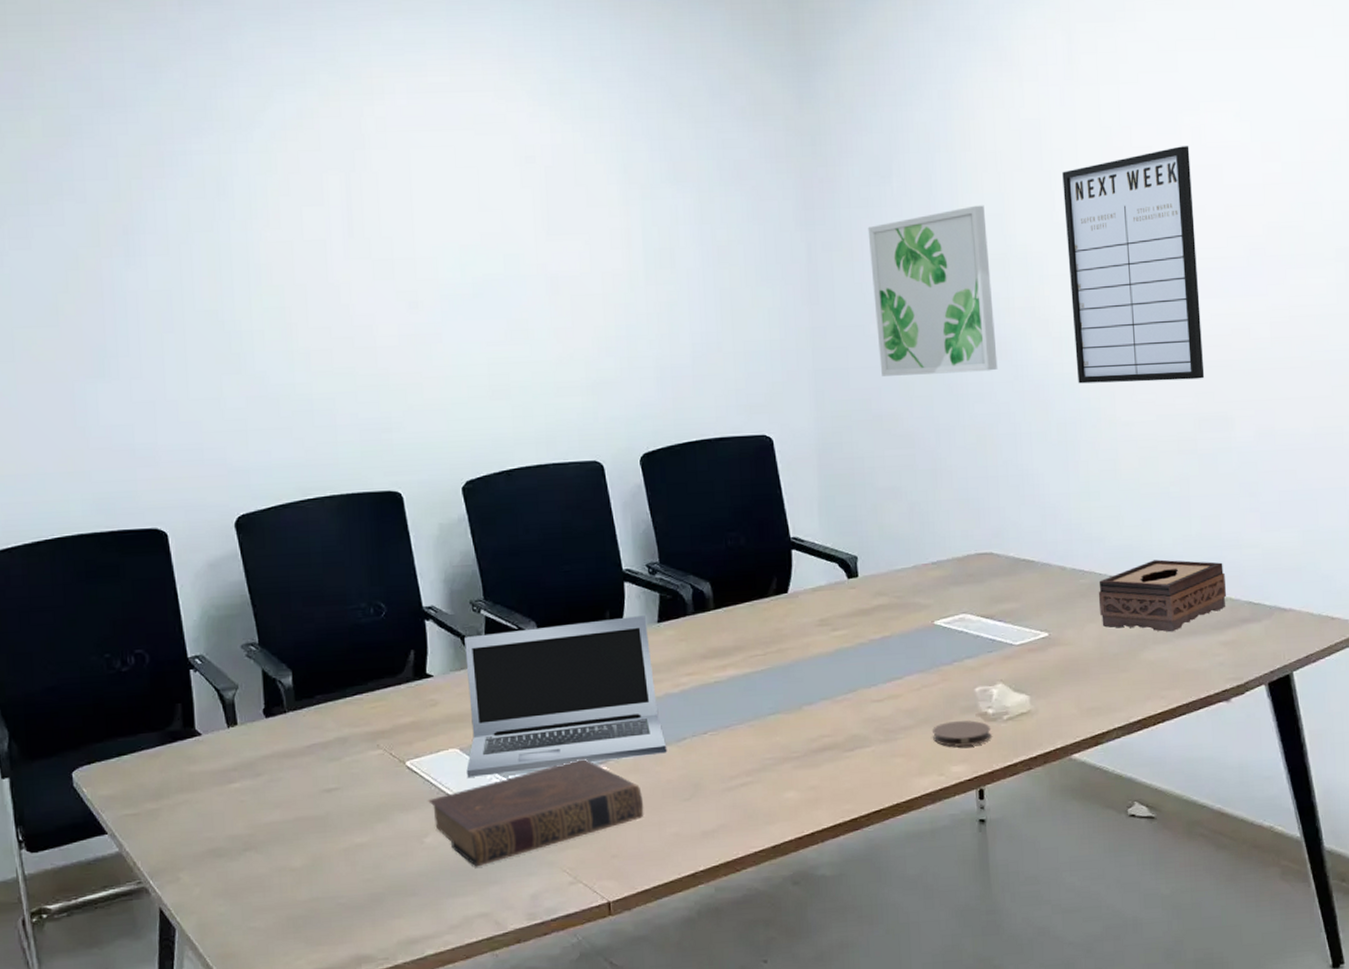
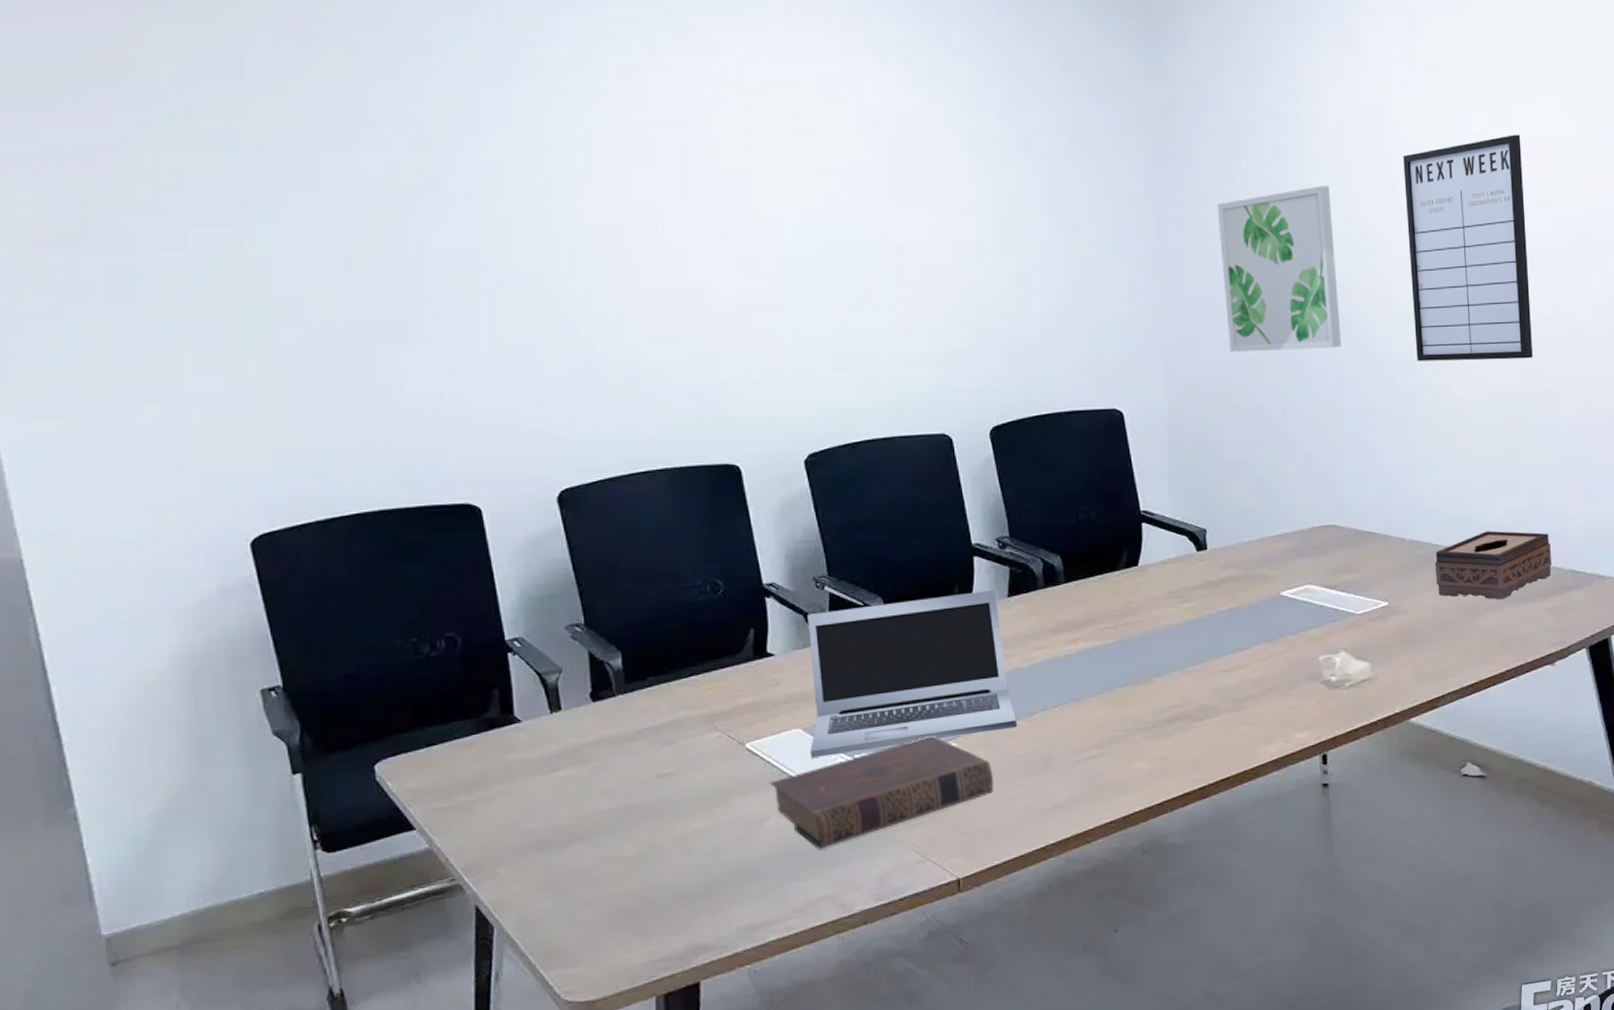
coaster: present [931,720,992,747] -> none [1277,688,1335,714]

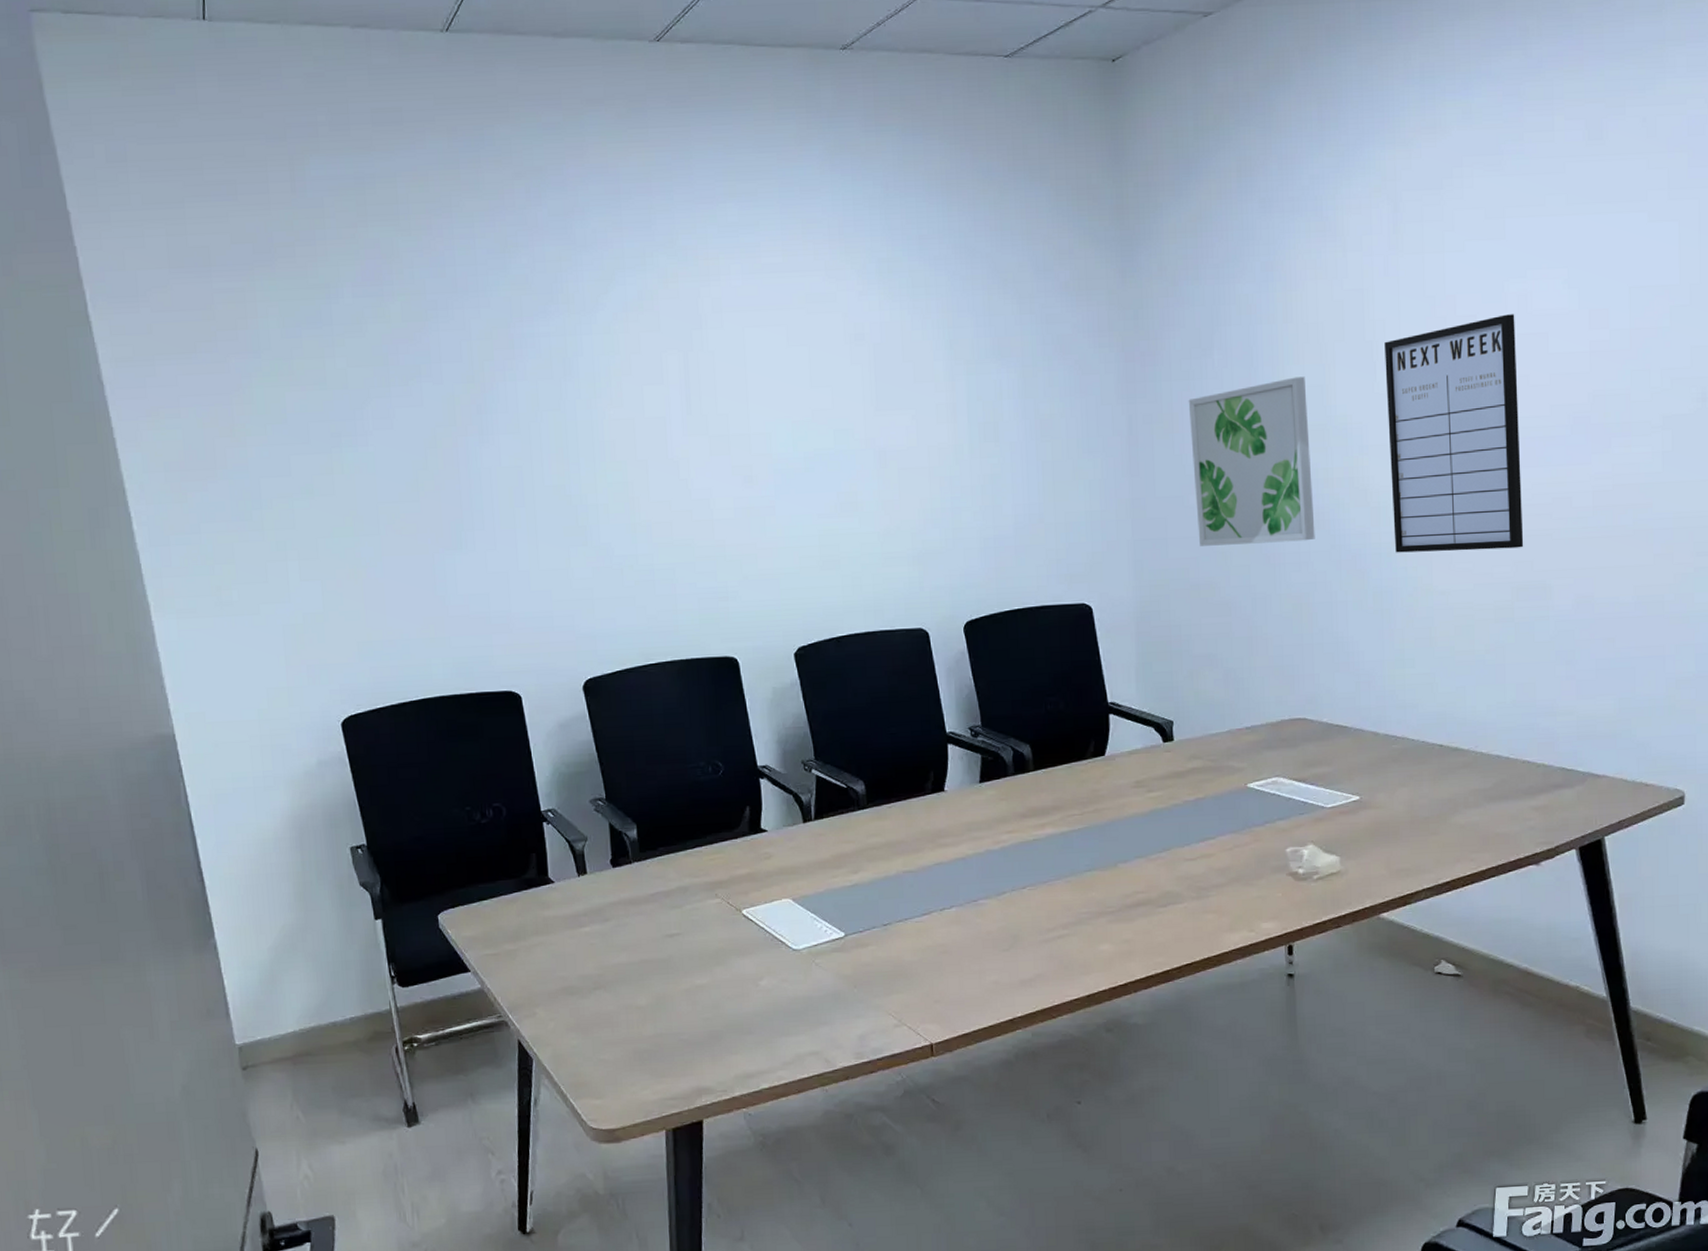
book: present [768,735,994,849] -> none [762,909,965,1009]
laptop: present [807,590,1016,758] -> none [796,776,987,926]
tissue box: present [1434,530,1551,600] -> none [1410,726,1539,797]

